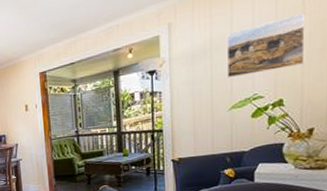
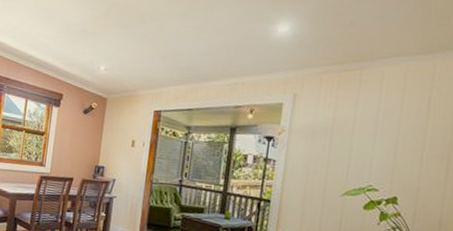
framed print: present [226,12,305,78] -> none [344,115,429,167]

